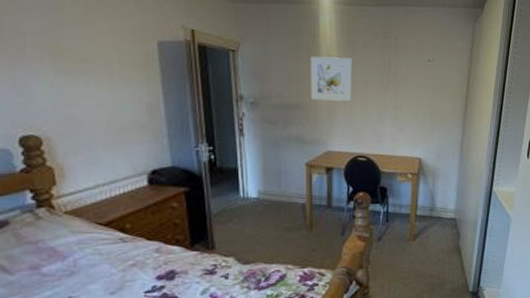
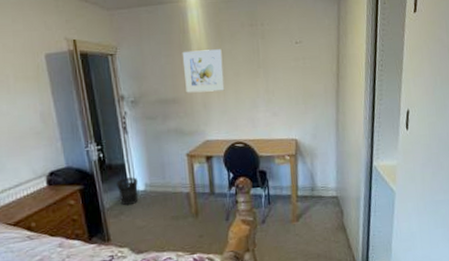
wastebasket: none [227,183,250,213] -> present [116,177,139,206]

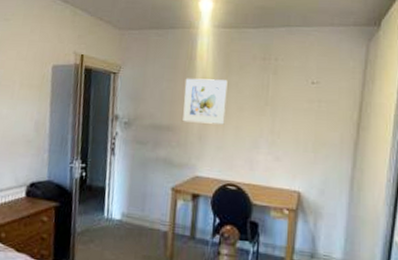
wastebasket: present [116,177,139,206] -> none [92,202,115,234]

